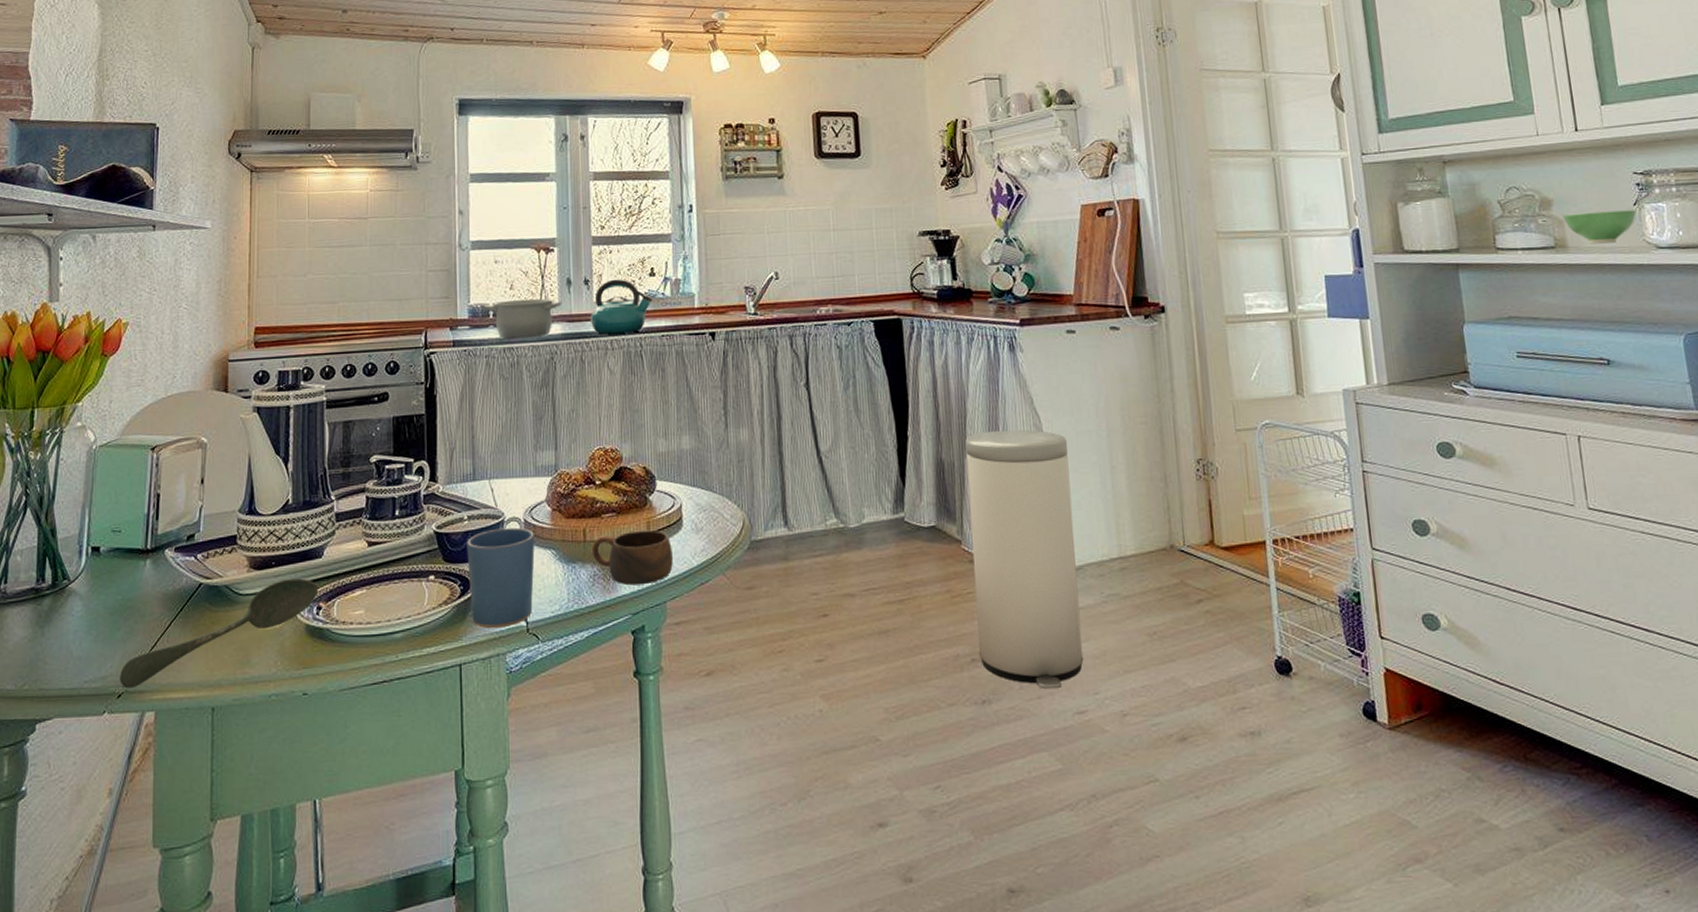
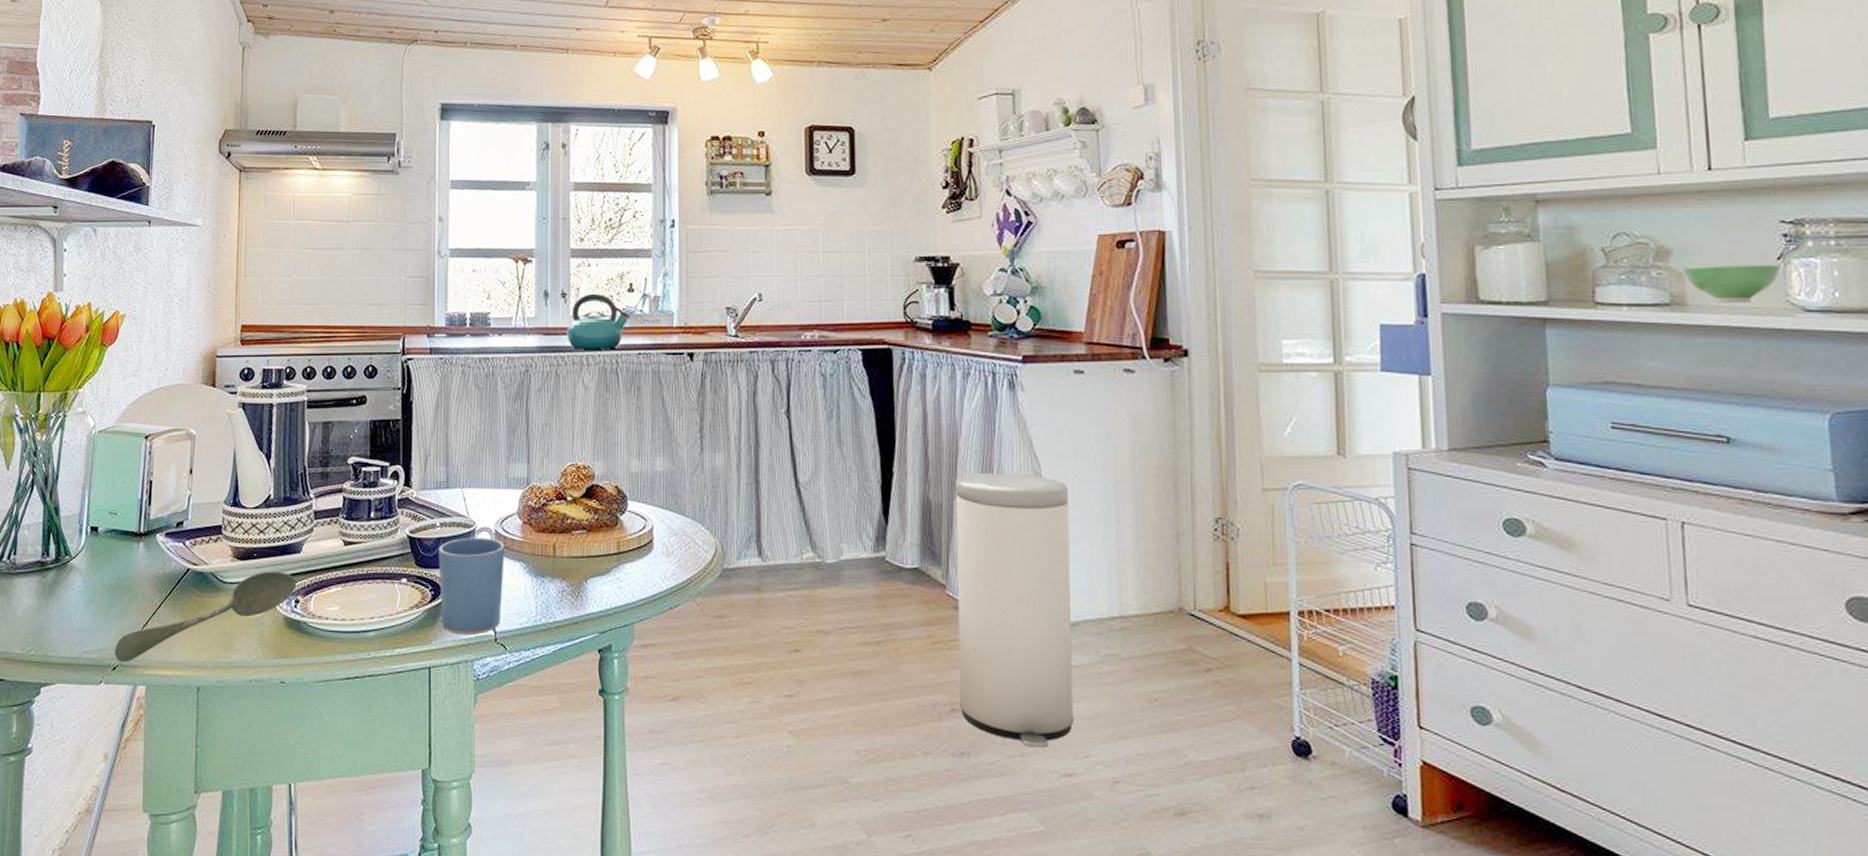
cooking pot: present [484,298,562,339] -> none [461,309,539,349]
cup: present [591,530,673,586] -> none [561,549,642,605]

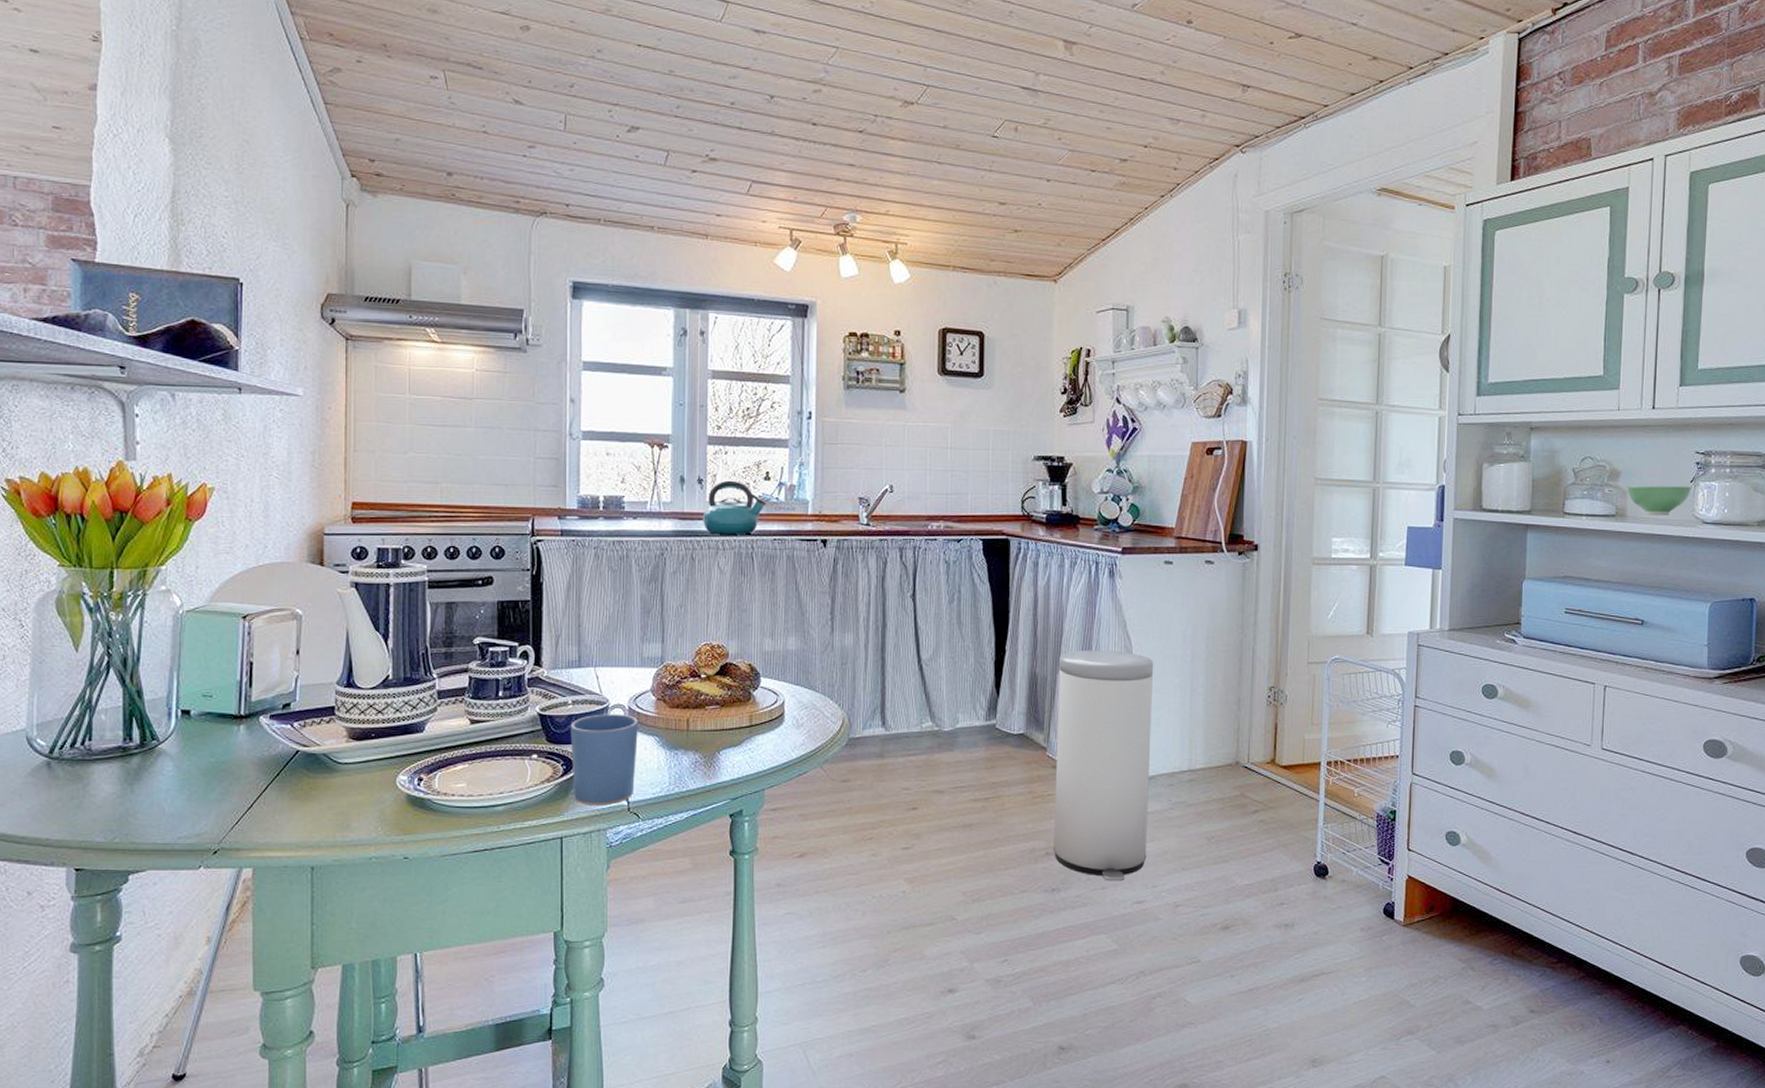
spoon: present [115,571,296,663] -> none [215,751,419,846]

